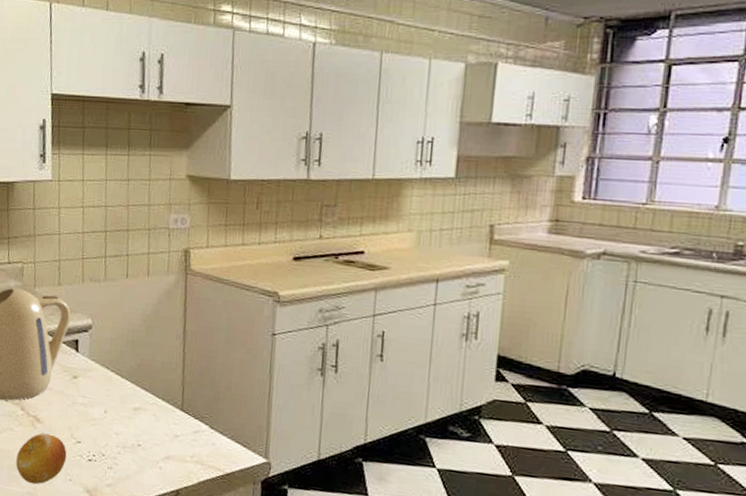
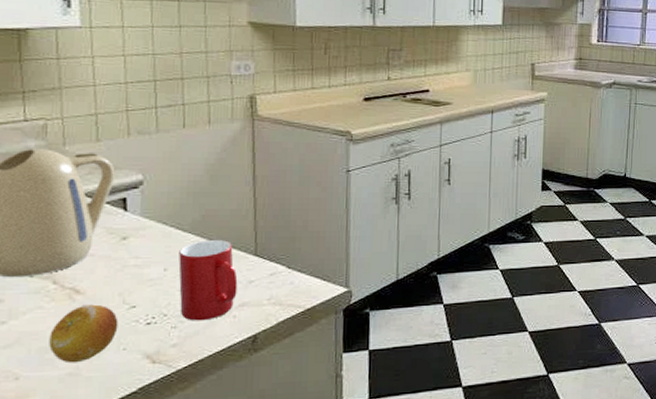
cup: none [115,388,165,467] -> present [178,240,238,321]

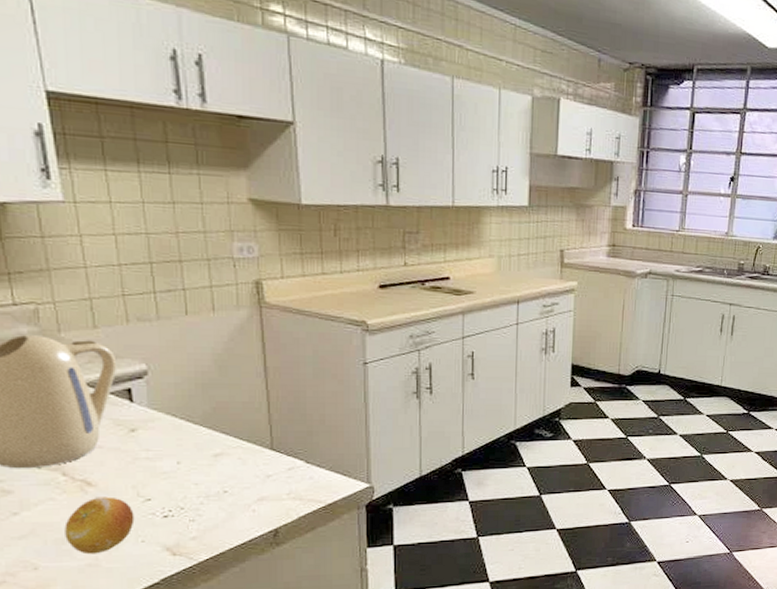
cup: present [178,240,238,321] -> none [191,434,255,515]

